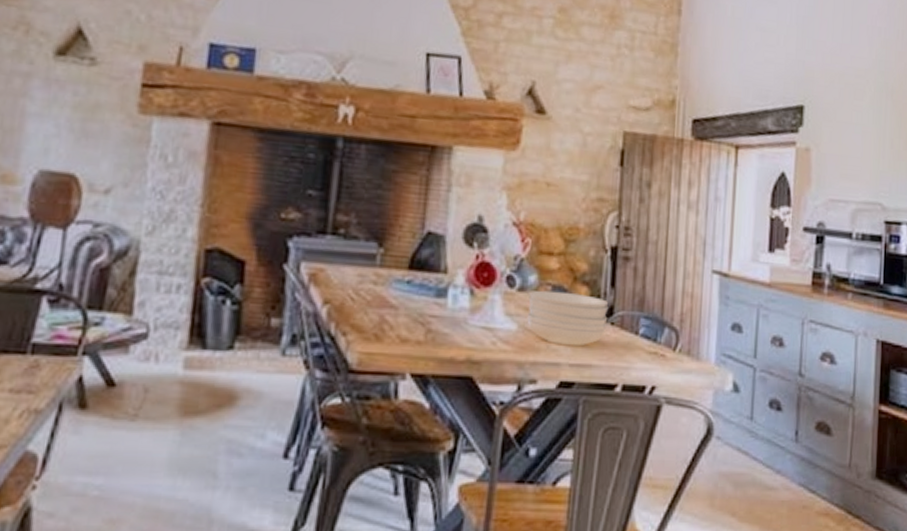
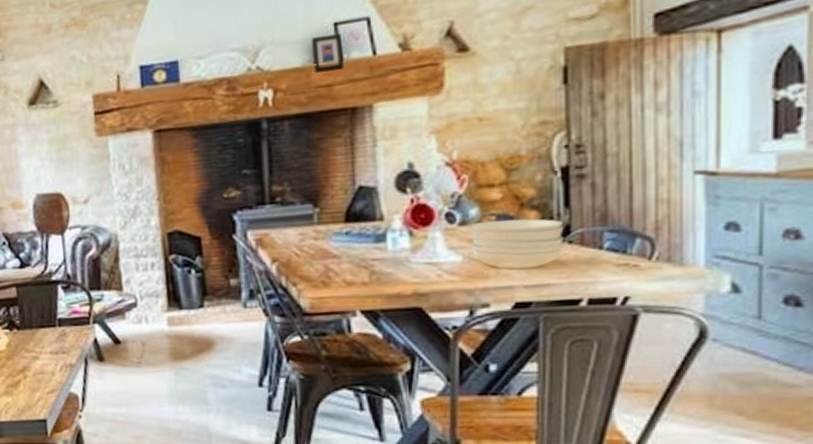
picture frame: none [400,62,432,103] -> present [311,34,345,74]

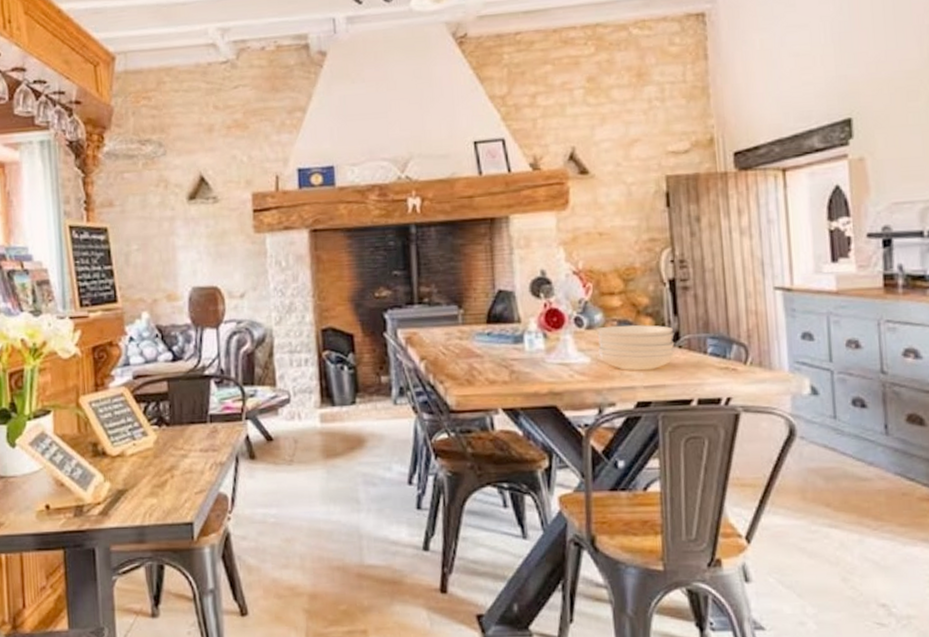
picture frame: present [311,34,345,74] -> none [454,152,484,186]

